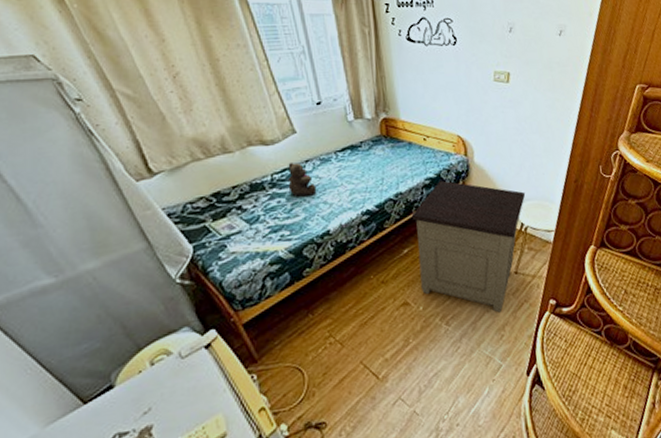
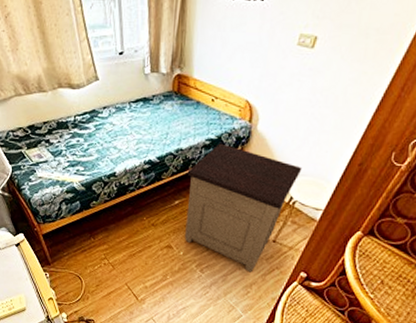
teddy bear: present [287,162,317,197] -> none [87,106,110,140]

